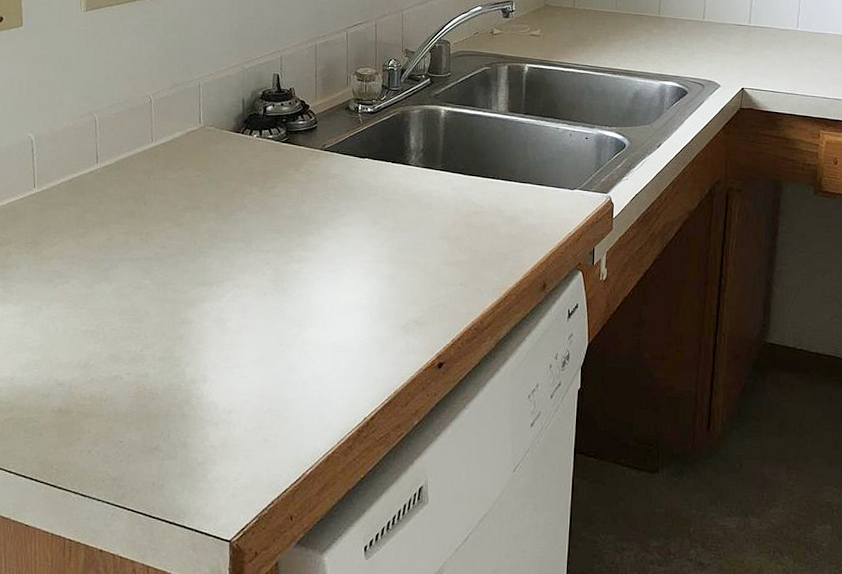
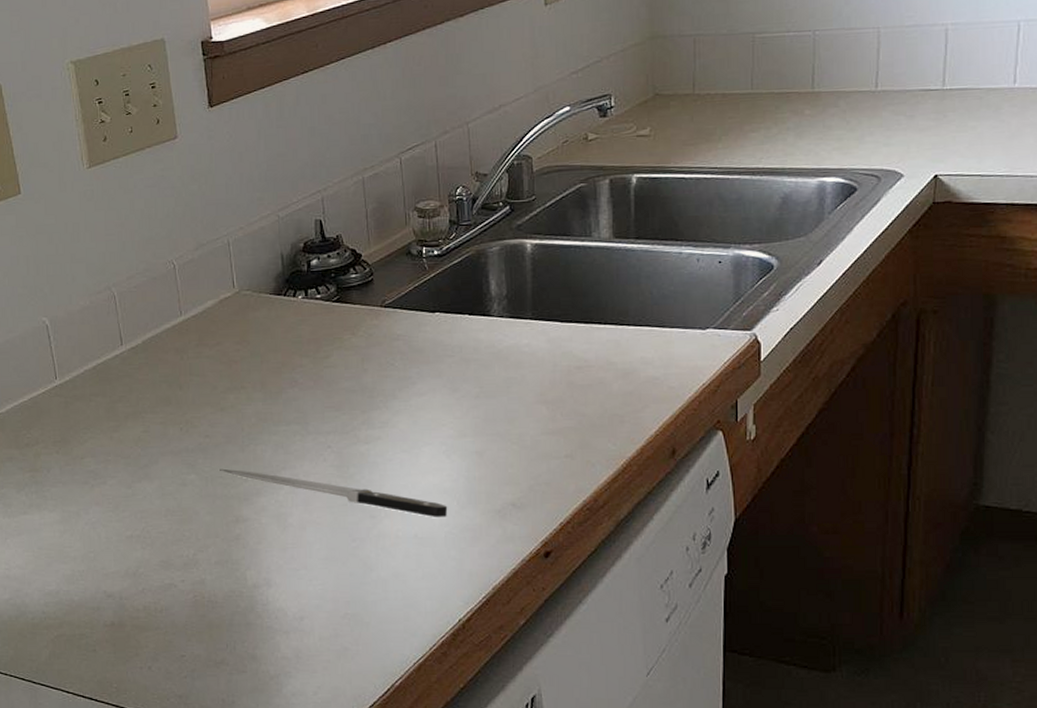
kitchen knife: none [172,276,363,330] -> present [220,468,448,518]

